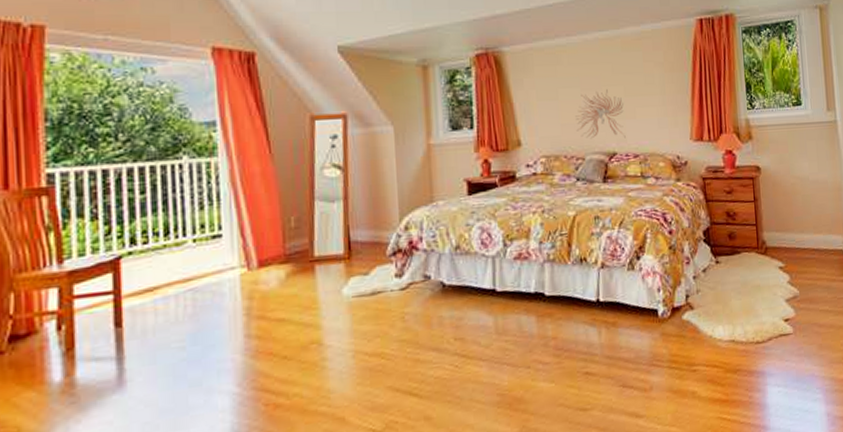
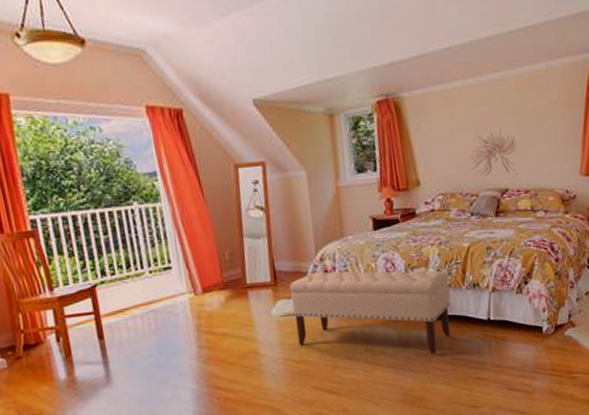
bench: none [366,242,555,345] -> present [289,270,451,355]

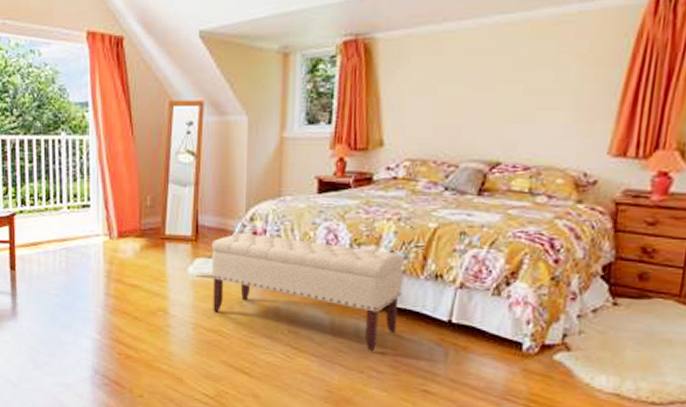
wall sculpture: present [470,128,518,177] -> none [453,85,520,146]

